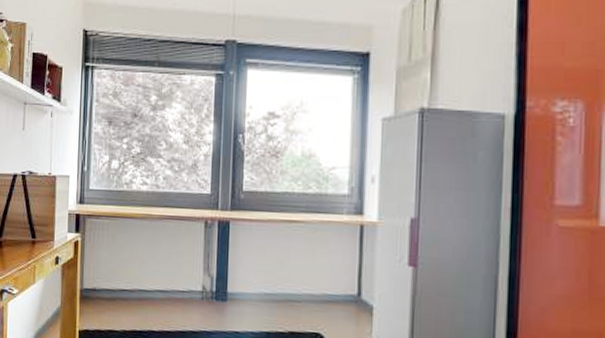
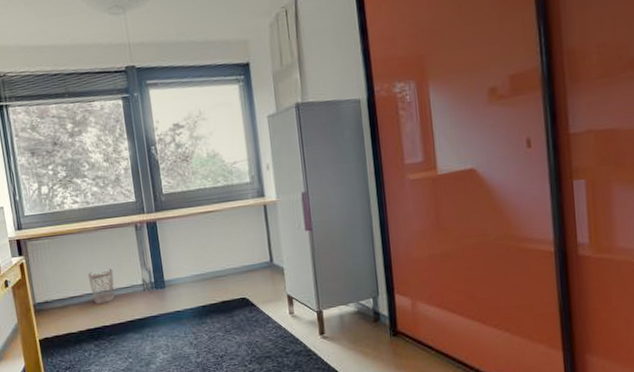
wastebasket: none [143,265,172,305] -> present [87,268,115,304]

